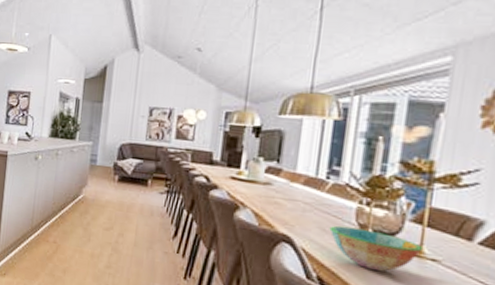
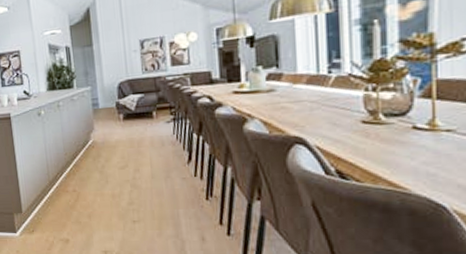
bowl: present [329,225,424,272] -> none [340,114,437,153]

